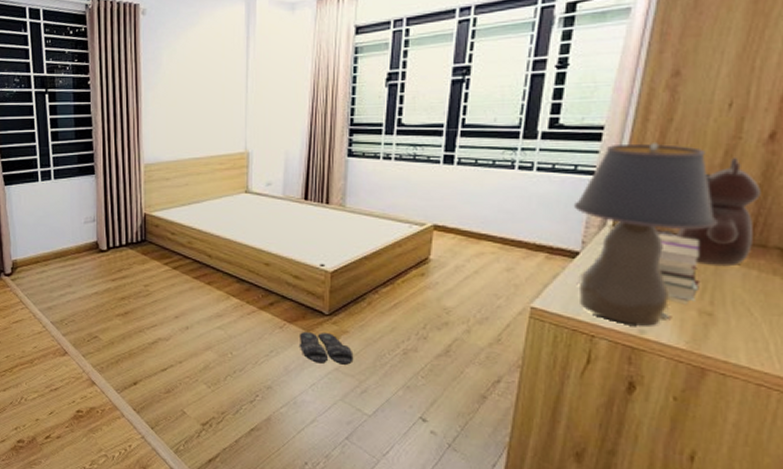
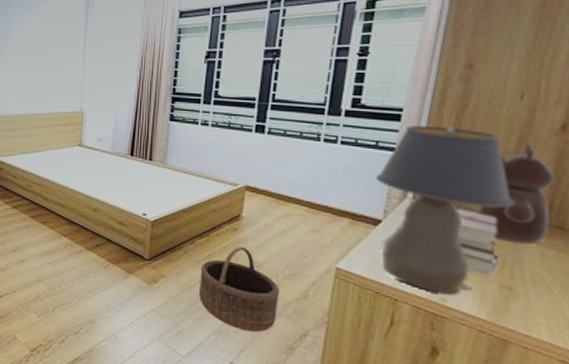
slippers: present [299,332,354,365] -> none [120,273,170,307]
basket: none [384,291,472,384] -> present [198,245,280,332]

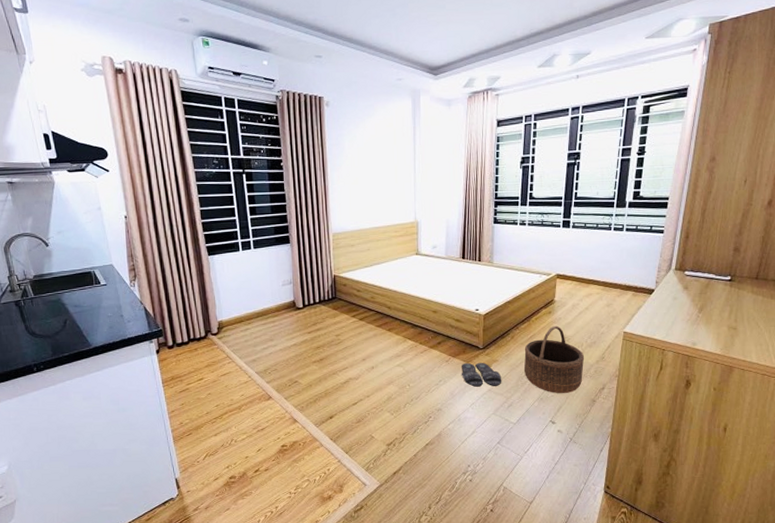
slippers: none [120,273,170,307] -> present [461,363,502,387]
table lamp: present [375,125,514,295] -> none [650,209,738,340]
teddy bear: present [456,143,555,245] -> none [703,218,763,295]
books: present [456,208,500,278] -> none [703,273,729,323]

